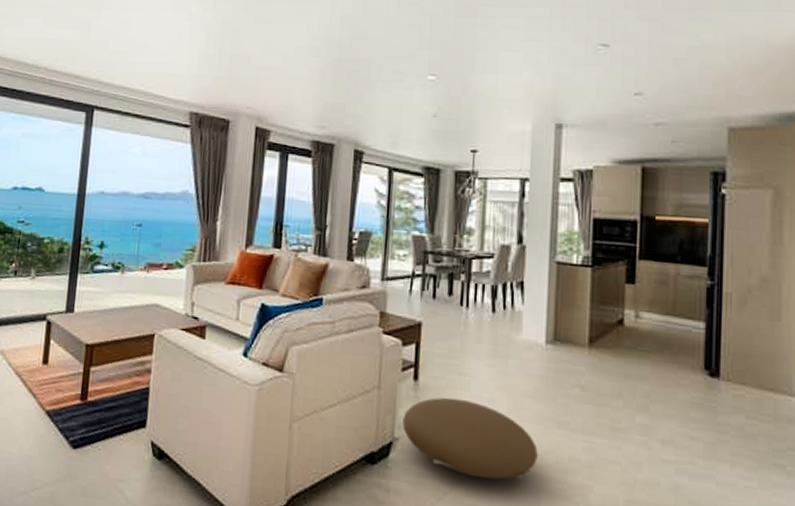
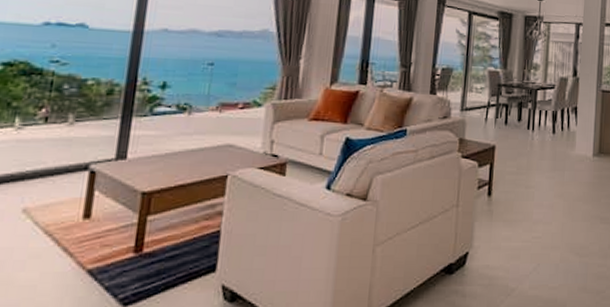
pouf: present [402,397,538,480] -> none [477,208,586,273]

